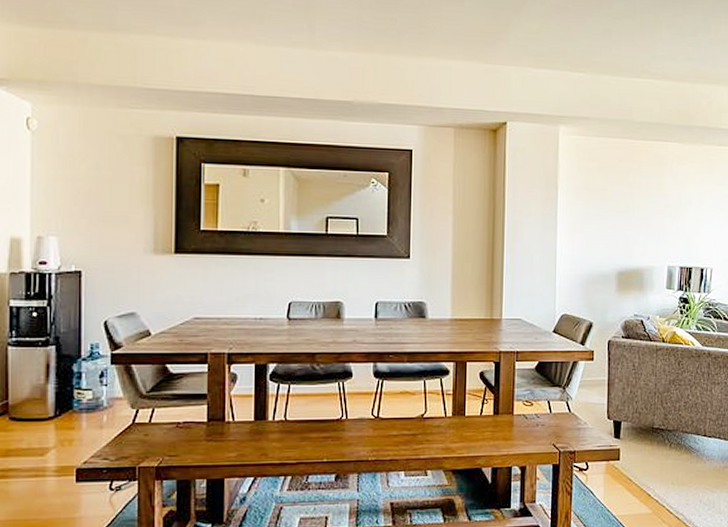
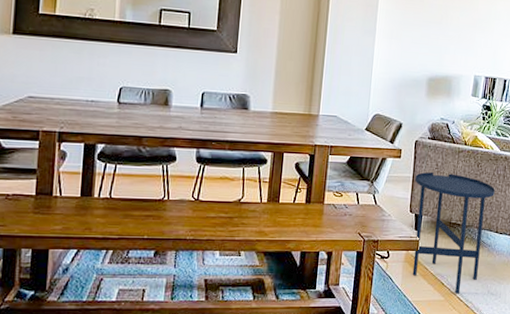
side table: none [610,374,700,506] -> present [412,172,495,294]

